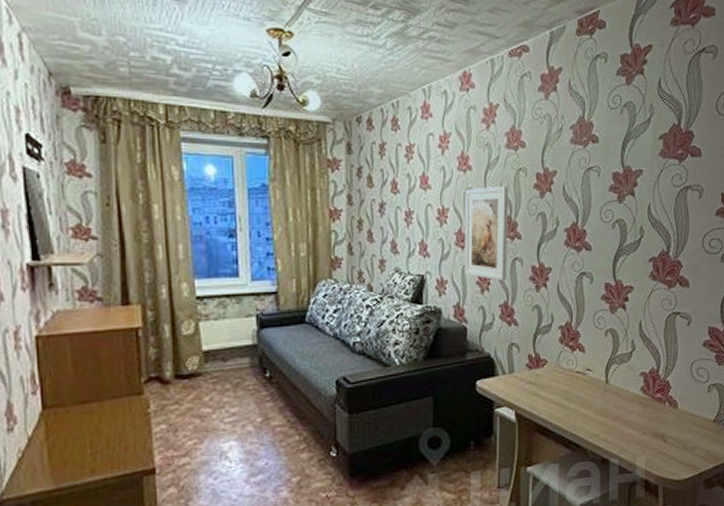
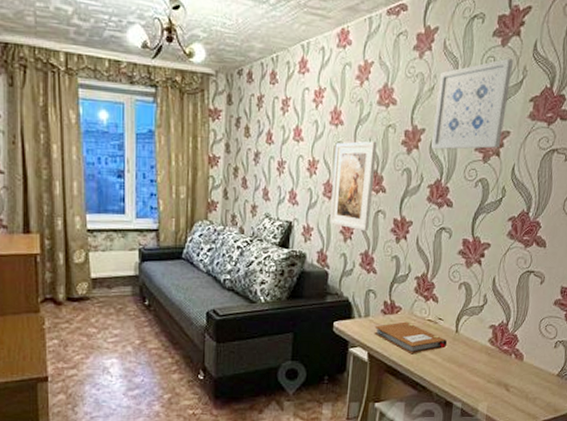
notebook: none [520,375,598,411] -> present [374,321,448,355]
wall art: none [565,96,639,192] -> present [431,58,513,150]

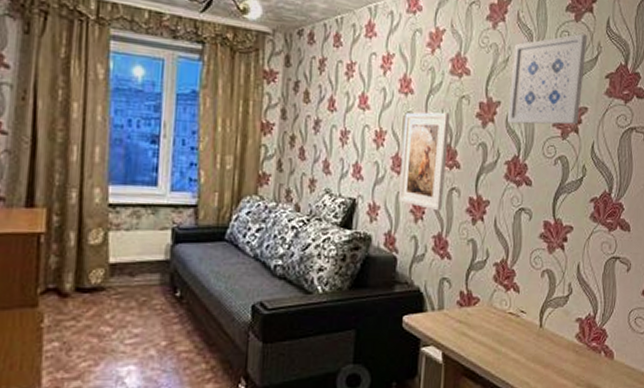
notebook: present [374,321,448,355] -> none [449,315,531,354]

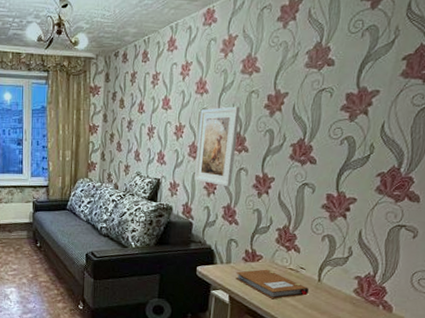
notebook: none [449,315,531,354] -> present [235,269,310,300]
wall art: present [507,33,587,125] -> none [294,20,384,111]

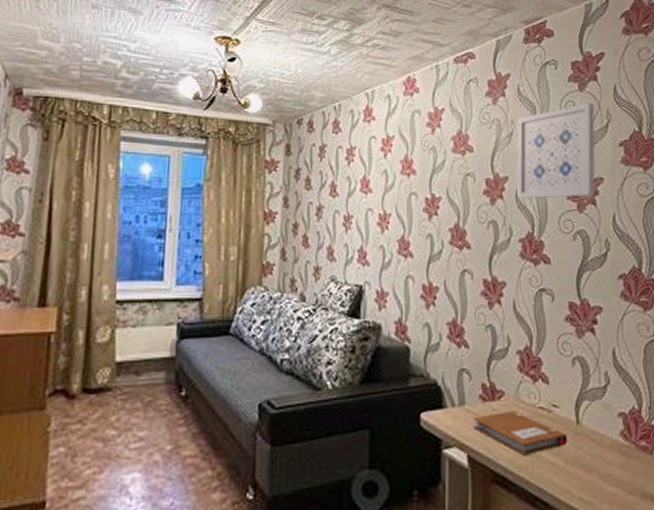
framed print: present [194,106,241,187] -> none [408,191,456,296]
wall art: none [294,20,384,111] -> present [516,102,595,199]

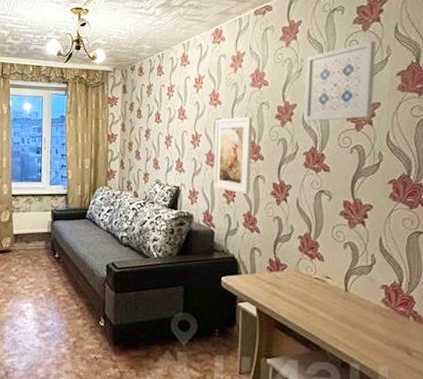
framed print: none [408,191,456,296] -> present [213,116,253,195]
notebook: present [473,410,568,456] -> none [261,279,338,312]

